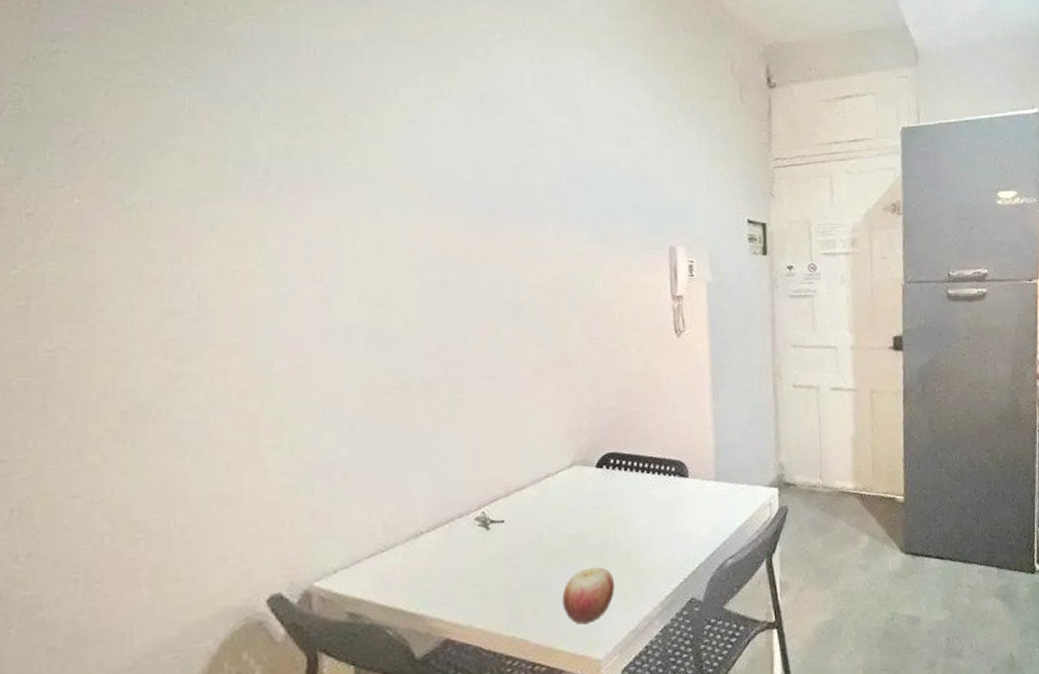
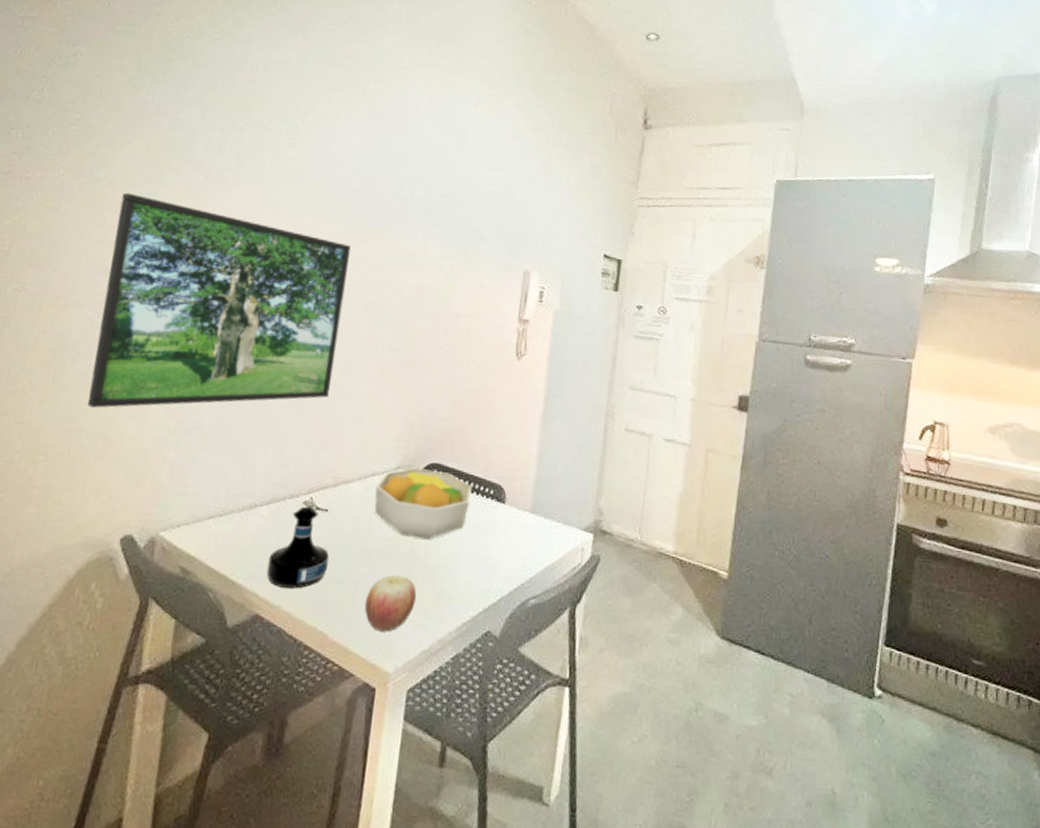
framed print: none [171,217,481,469] -> present [88,192,351,408]
tequila bottle: none [448,521,515,608] -> present [266,506,329,589]
fruit bowl: none [551,459,653,529] -> present [374,468,473,539]

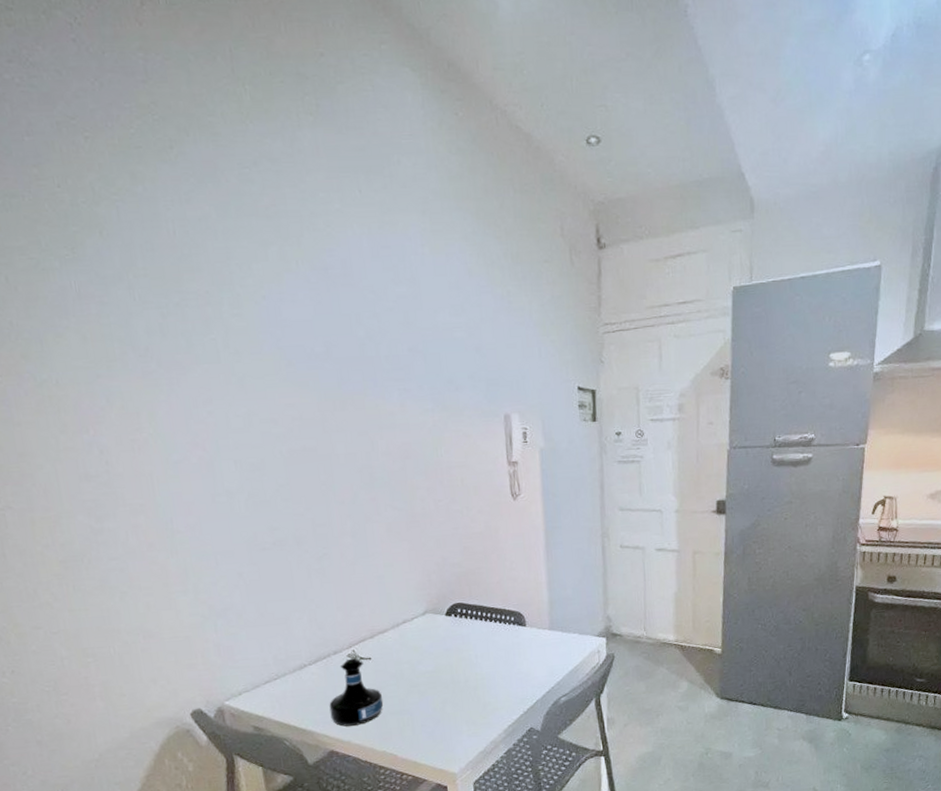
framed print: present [88,192,351,408] -> none [75,392,345,608]
apple: present [364,575,416,632] -> none [422,699,465,744]
fruit bowl: present [374,468,473,539] -> none [408,609,495,667]

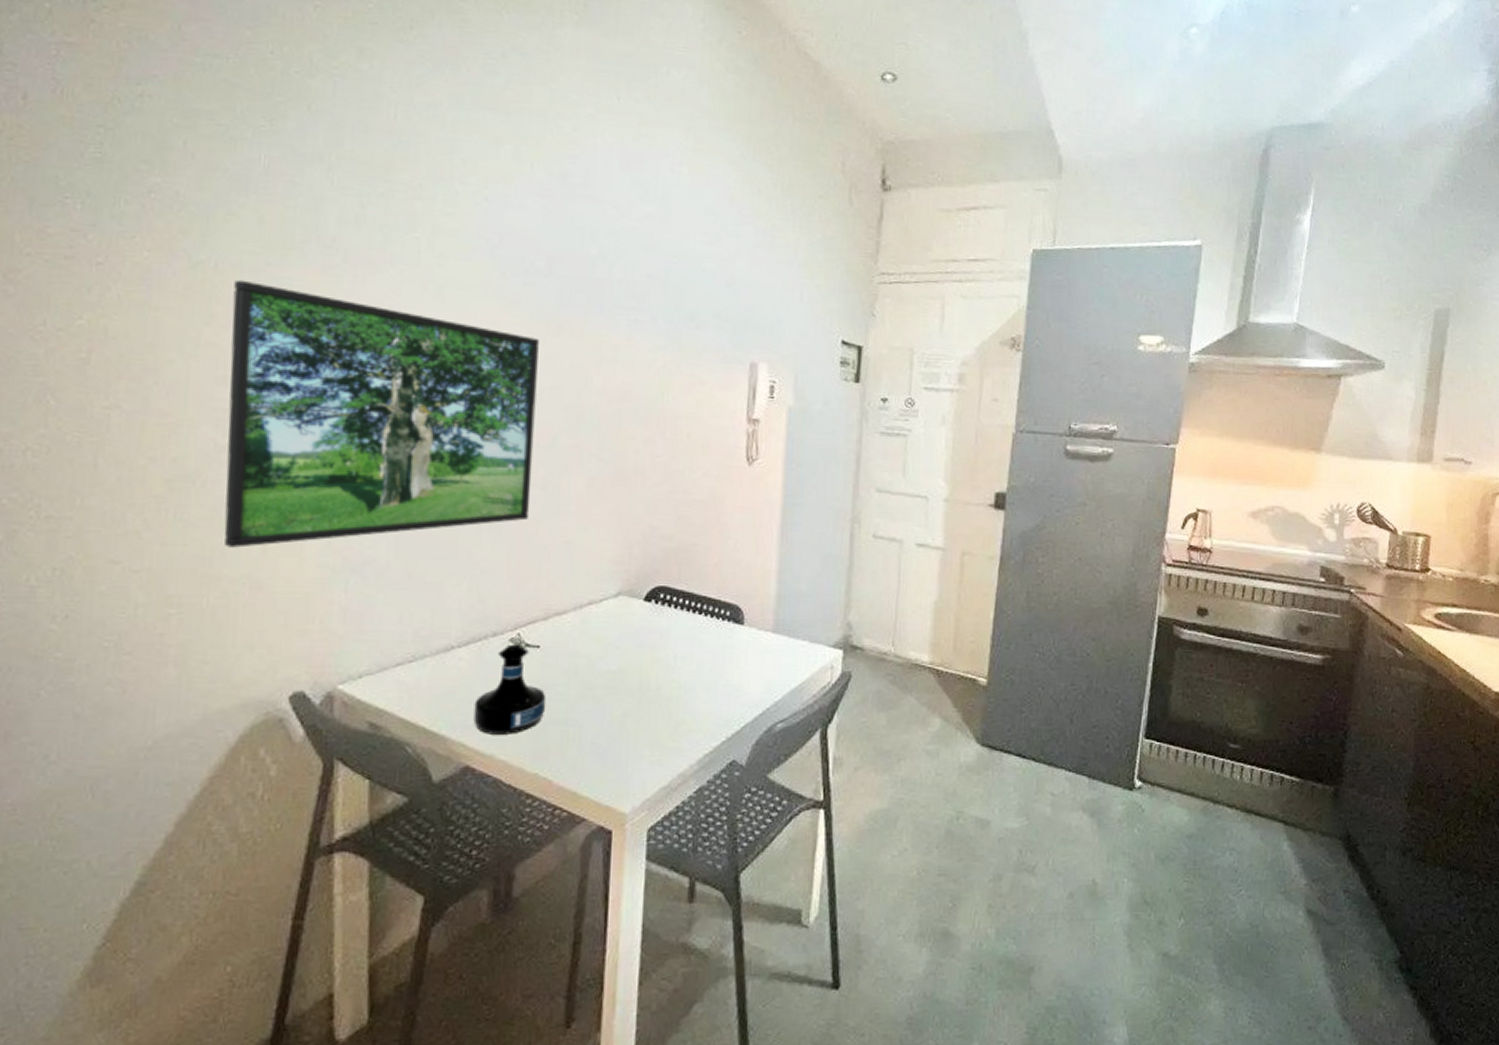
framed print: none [75,392,345,608] -> present [224,279,539,548]

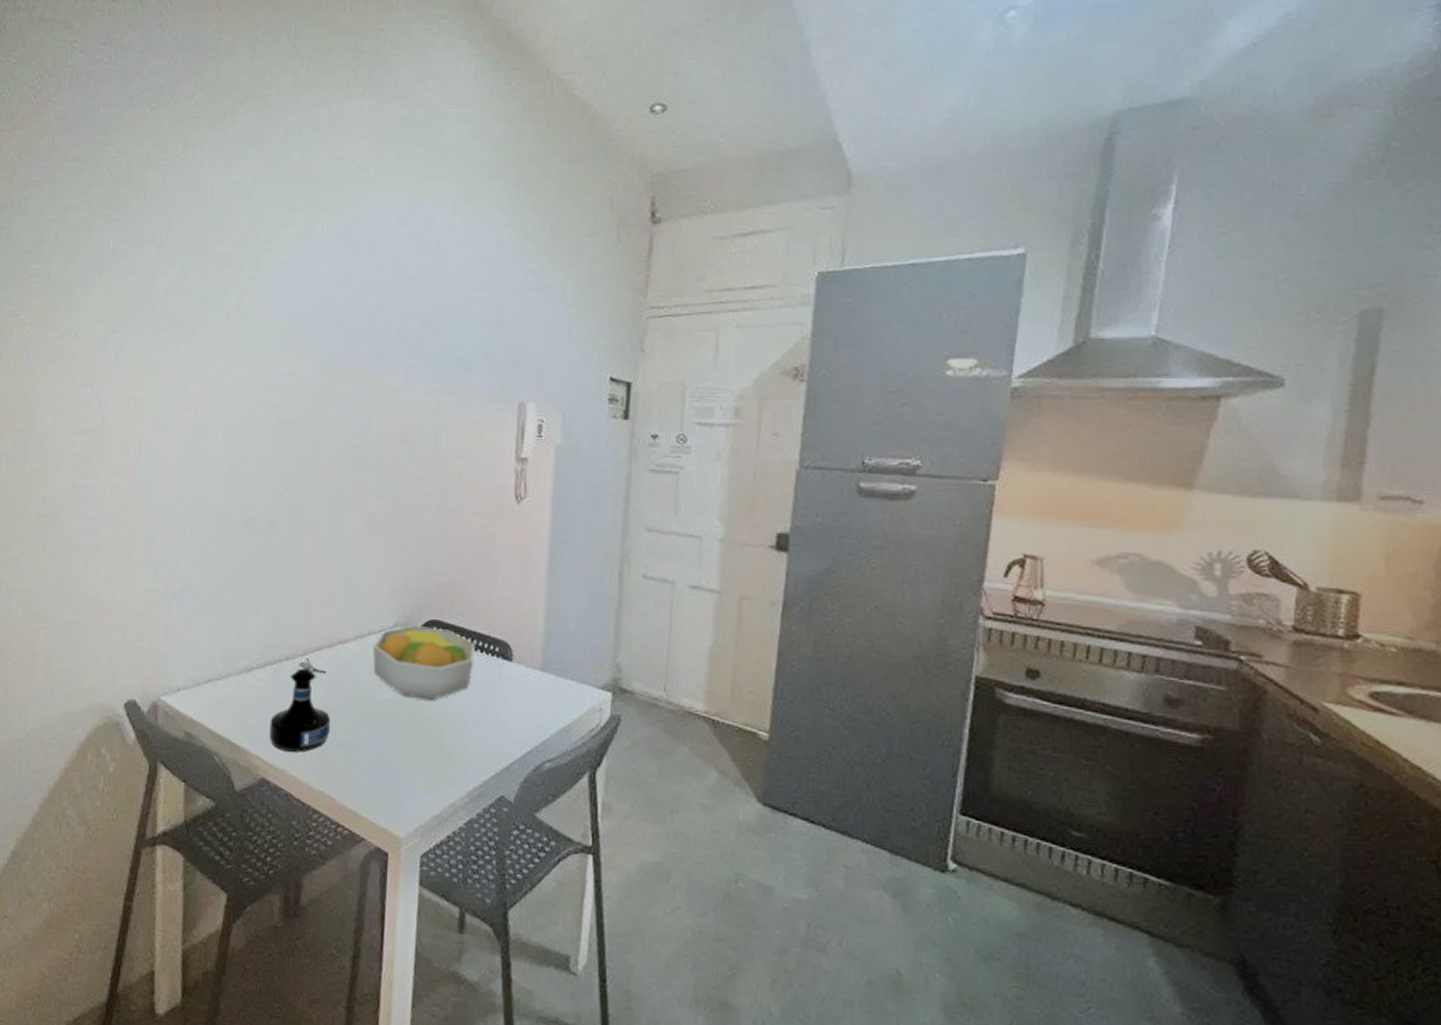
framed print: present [224,279,539,548] -> none [78,345,327,573]
fruit bowl: none [593,593,706,669] -> present [372,626,476,700]

